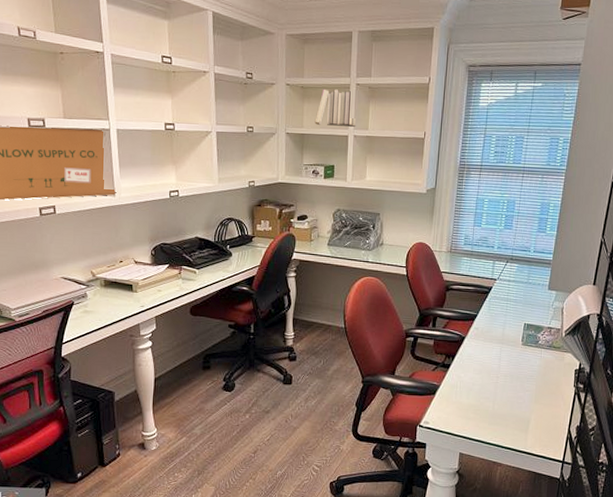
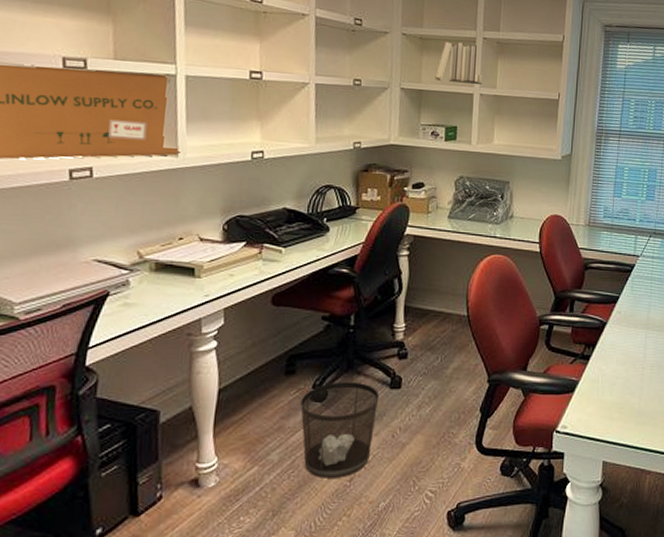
waste bin: none [215,377,275,450] -> present [300,382,380,478]

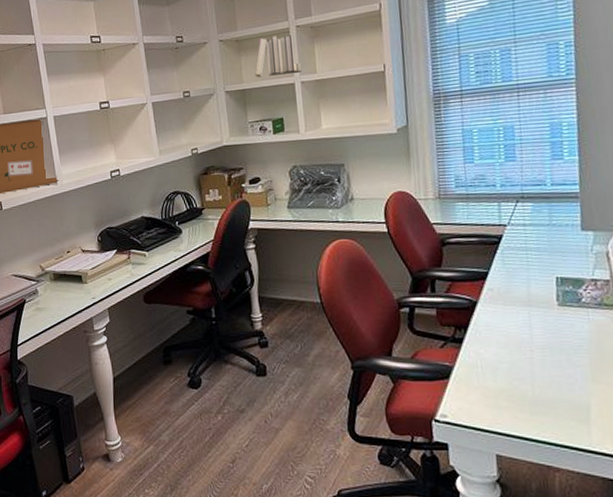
waste bin: present [300,382,380,478] -> none [180,370,248,459]

